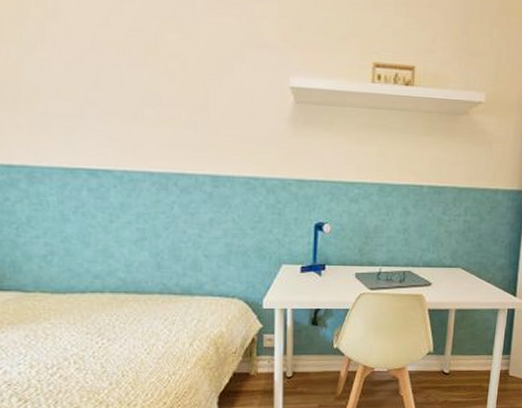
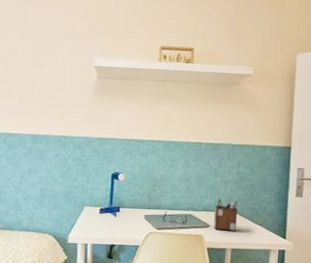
desk organizer: none [435,252,464,289] -> present [213,199,238,231]

